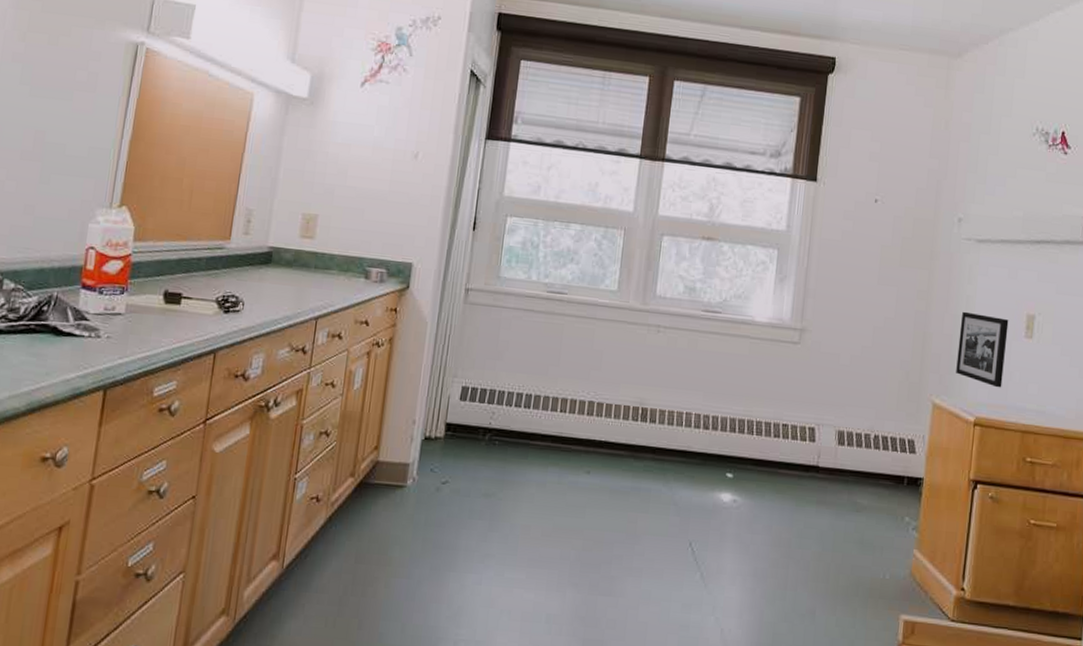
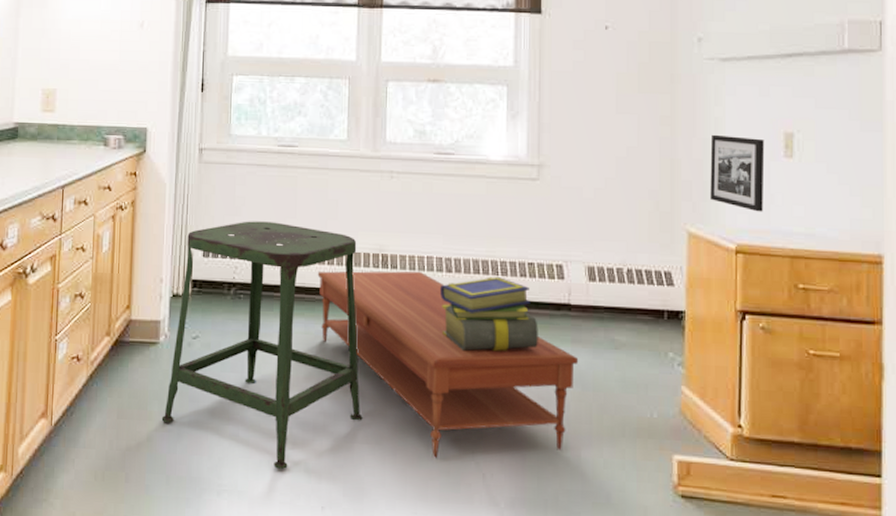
stool: none [401,366,618,621] -> present [161,221,363,470]
coffee table: none [575,421,822,612] -> present [317,271,579,458]
stack of books: none [694,435,787,510] -> present [440,277,538,352]

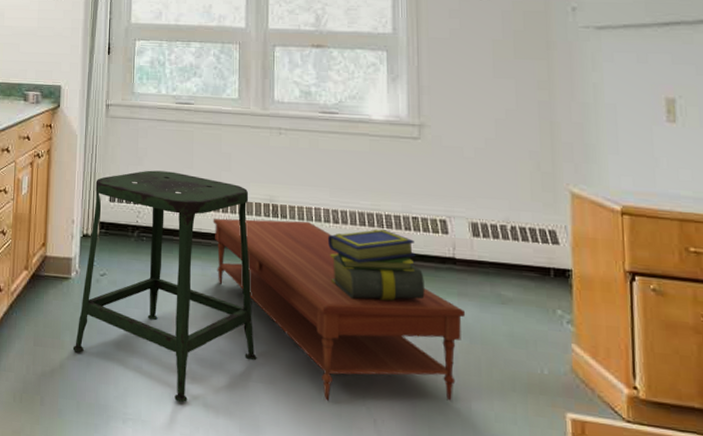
picture frame: present [710,134,765,212] -> none [590,98,648,175]

